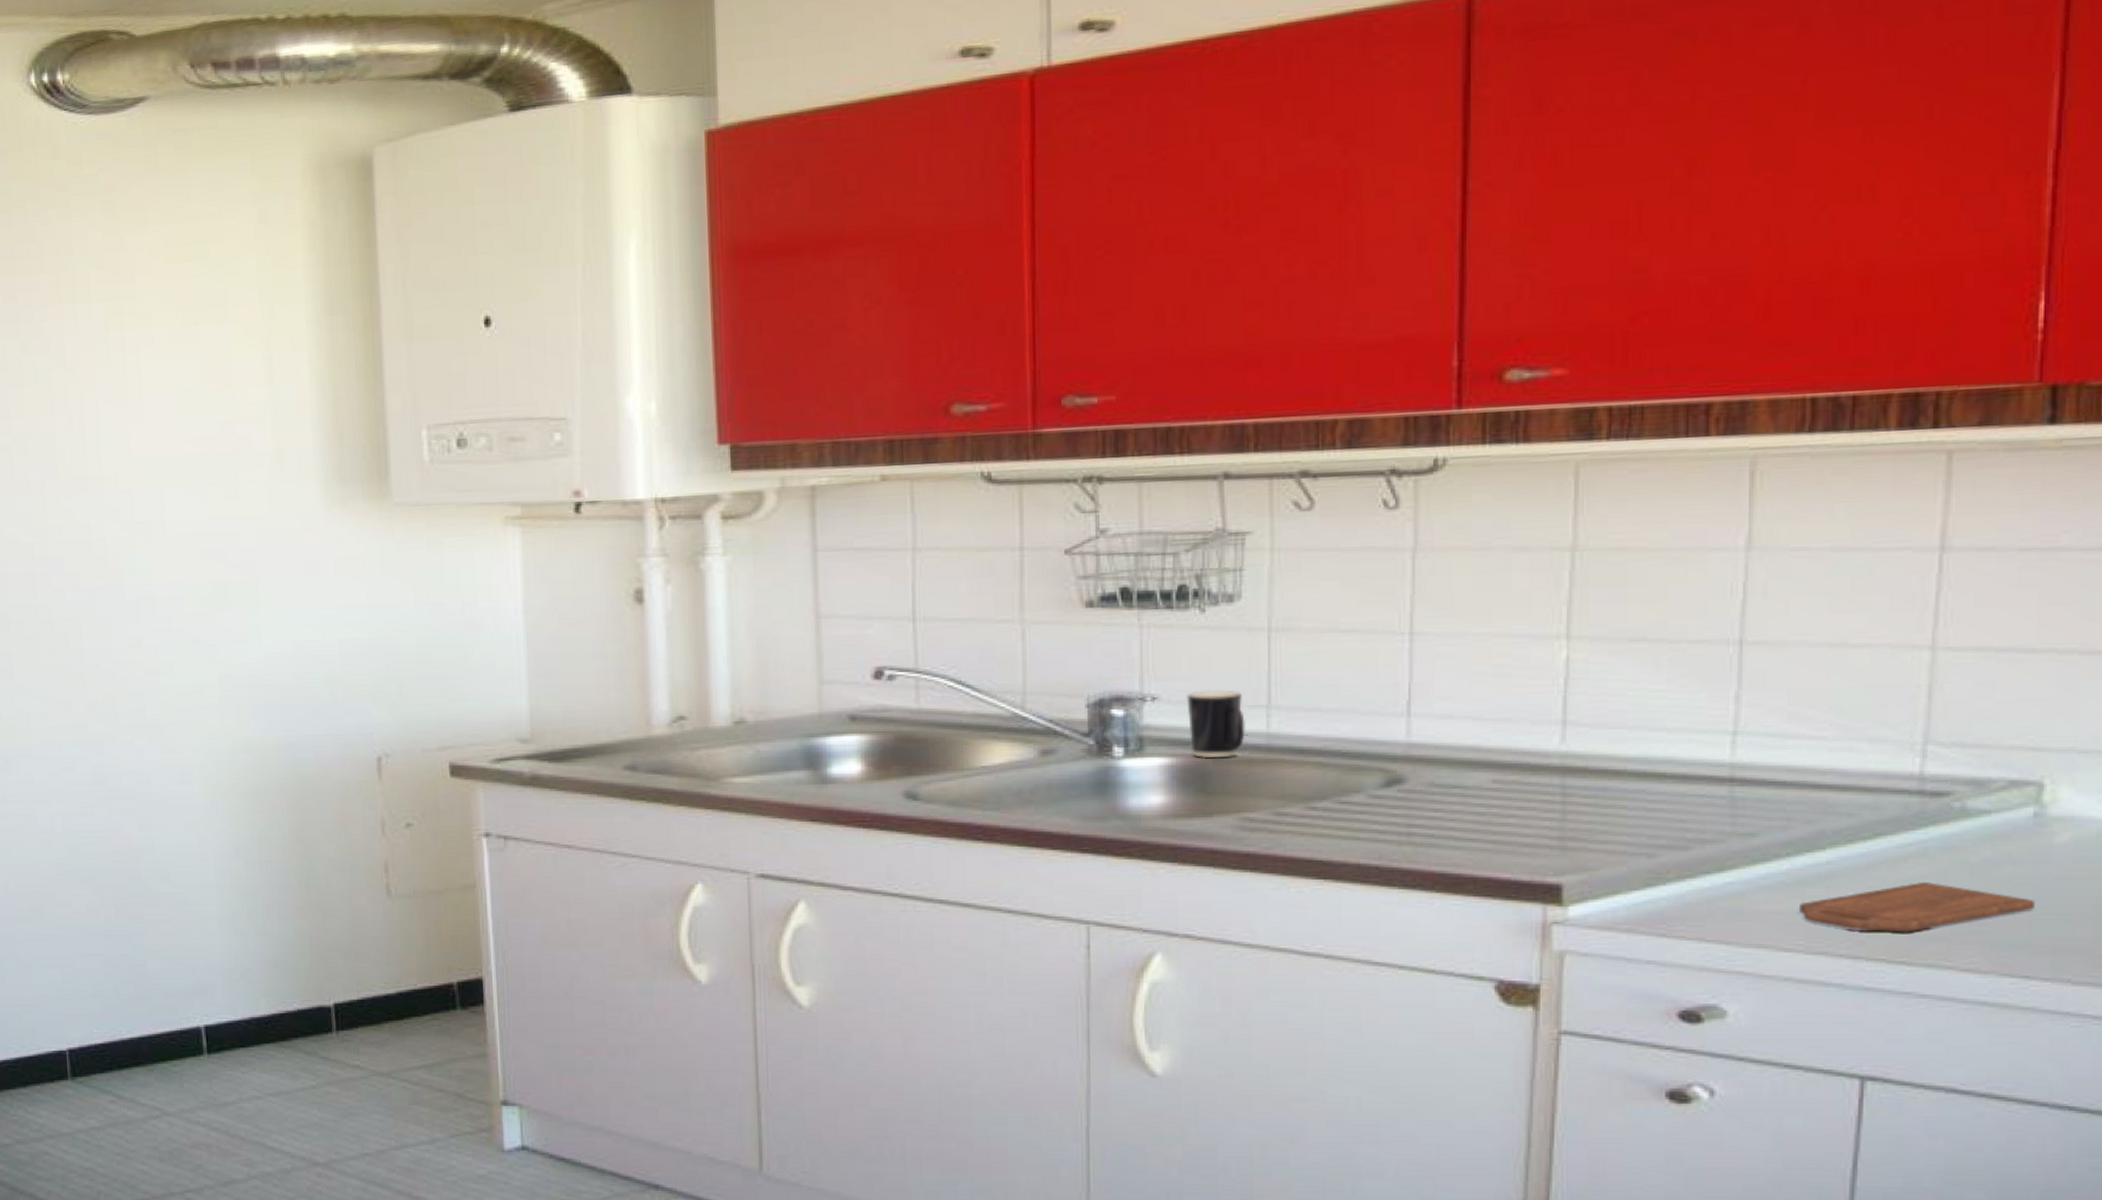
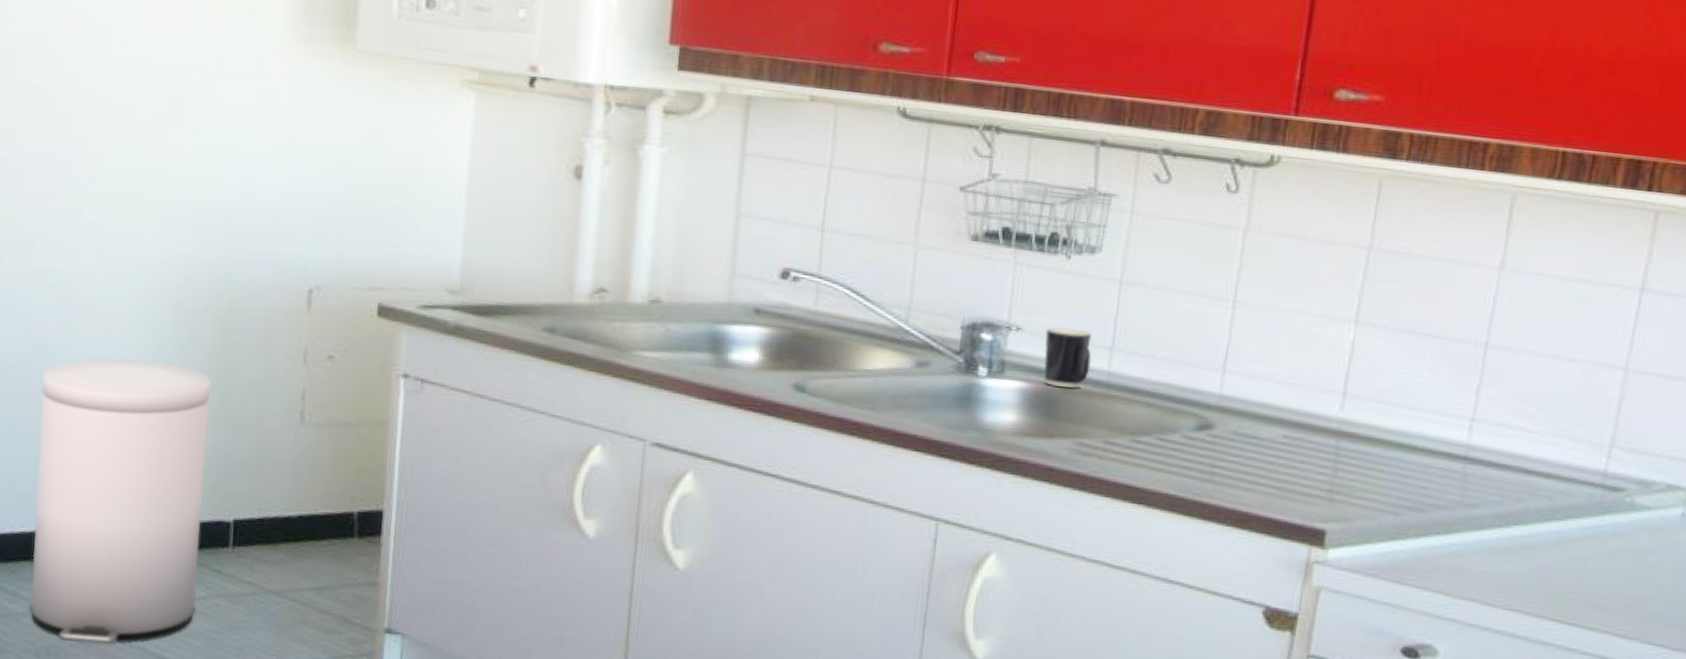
pedal bin: none [130,851,308,1144] -> present [29,358,211,645]
cutting board: present [1800,882,2035,933] -> none [1503,559,1674,600]

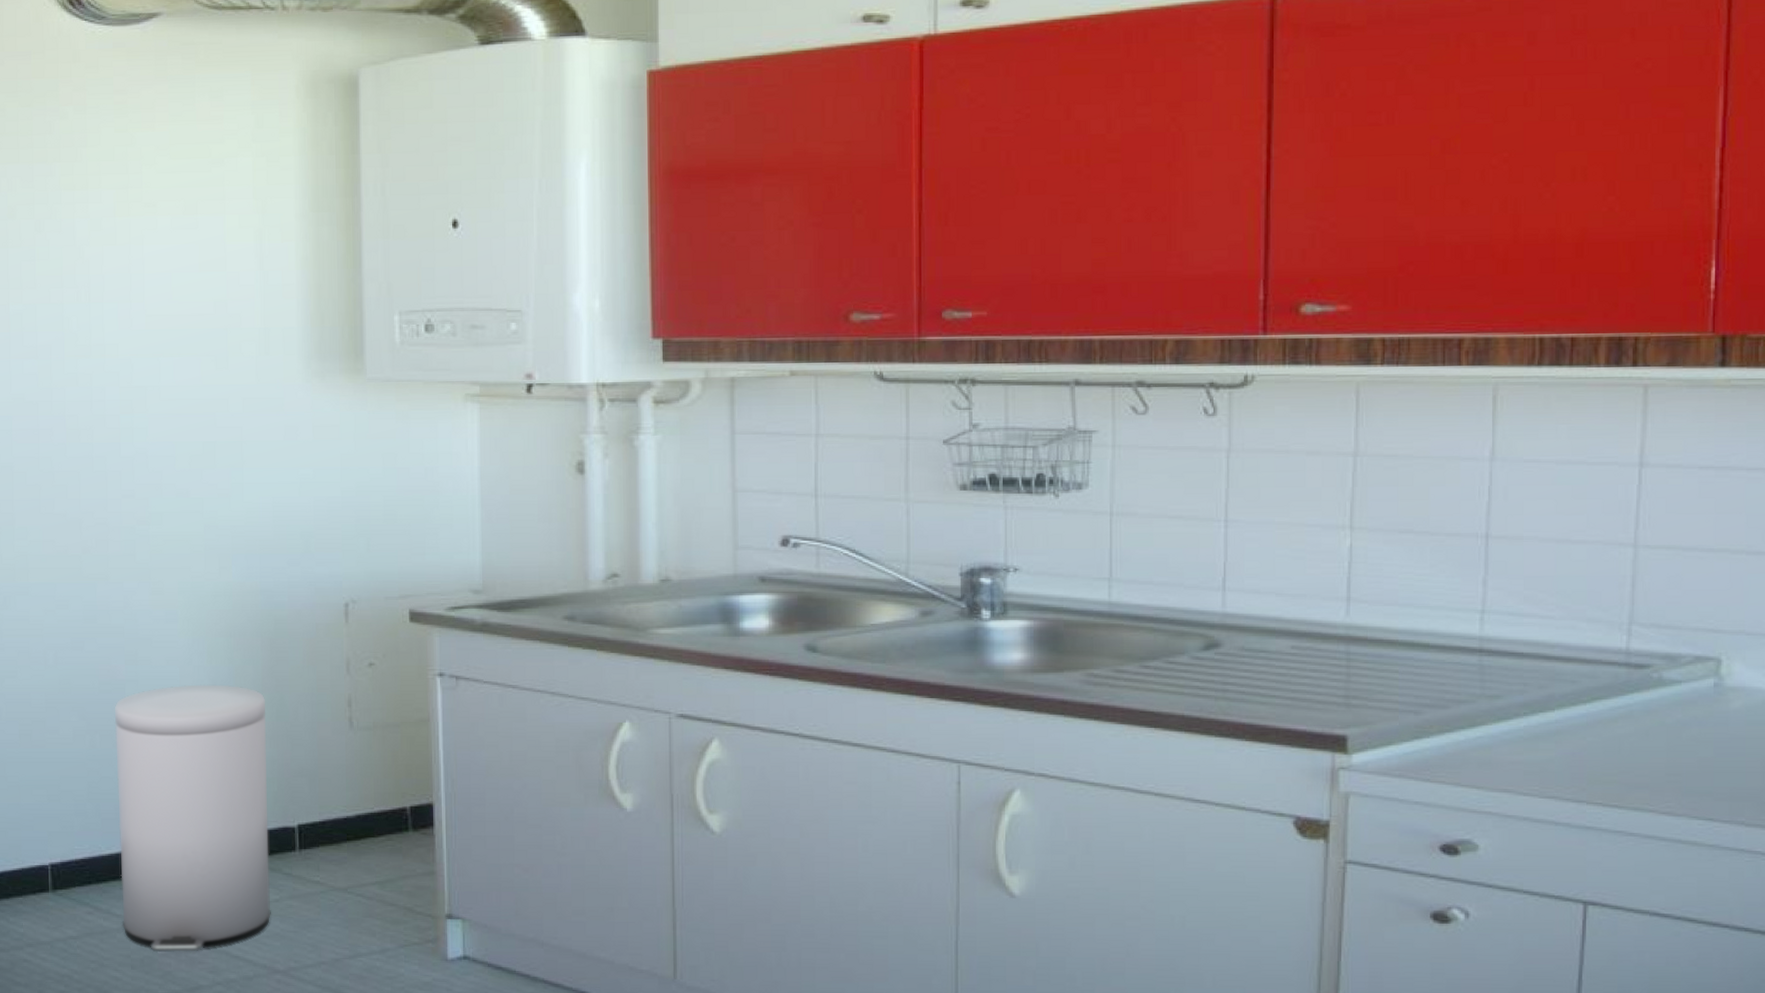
mug: present [1044,326,1092,388] -> none [1043,564,1091,622]

